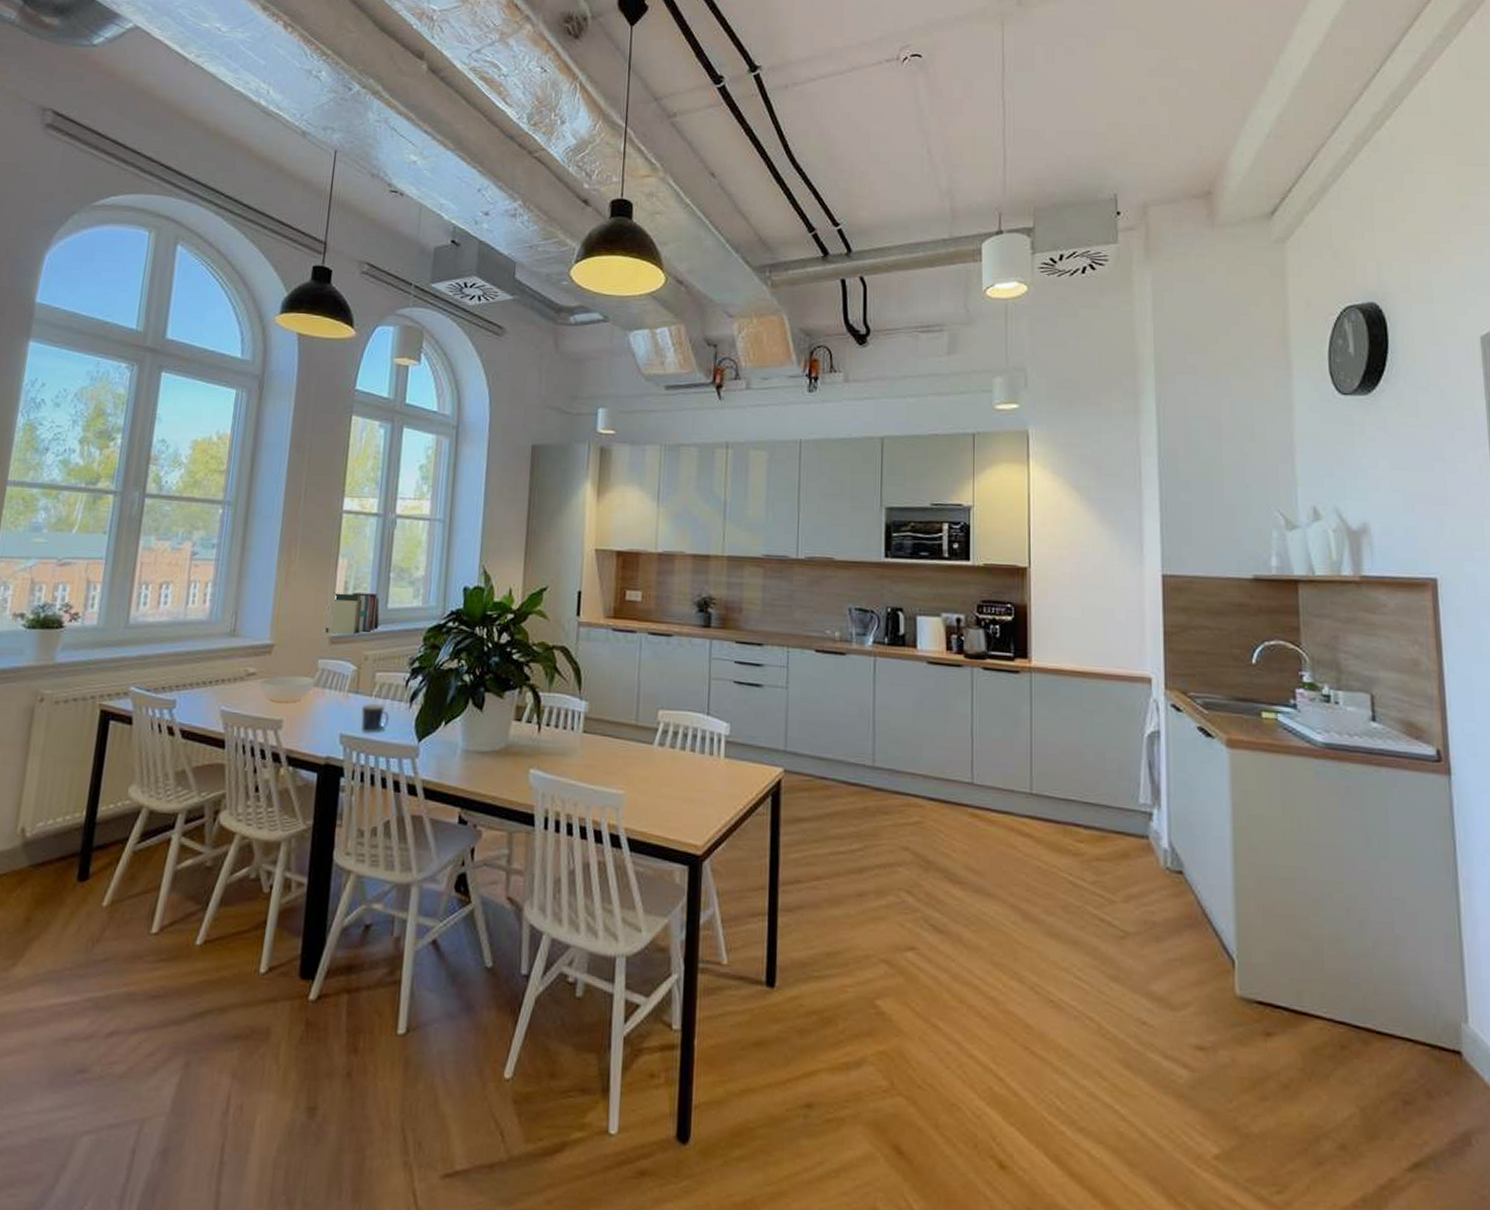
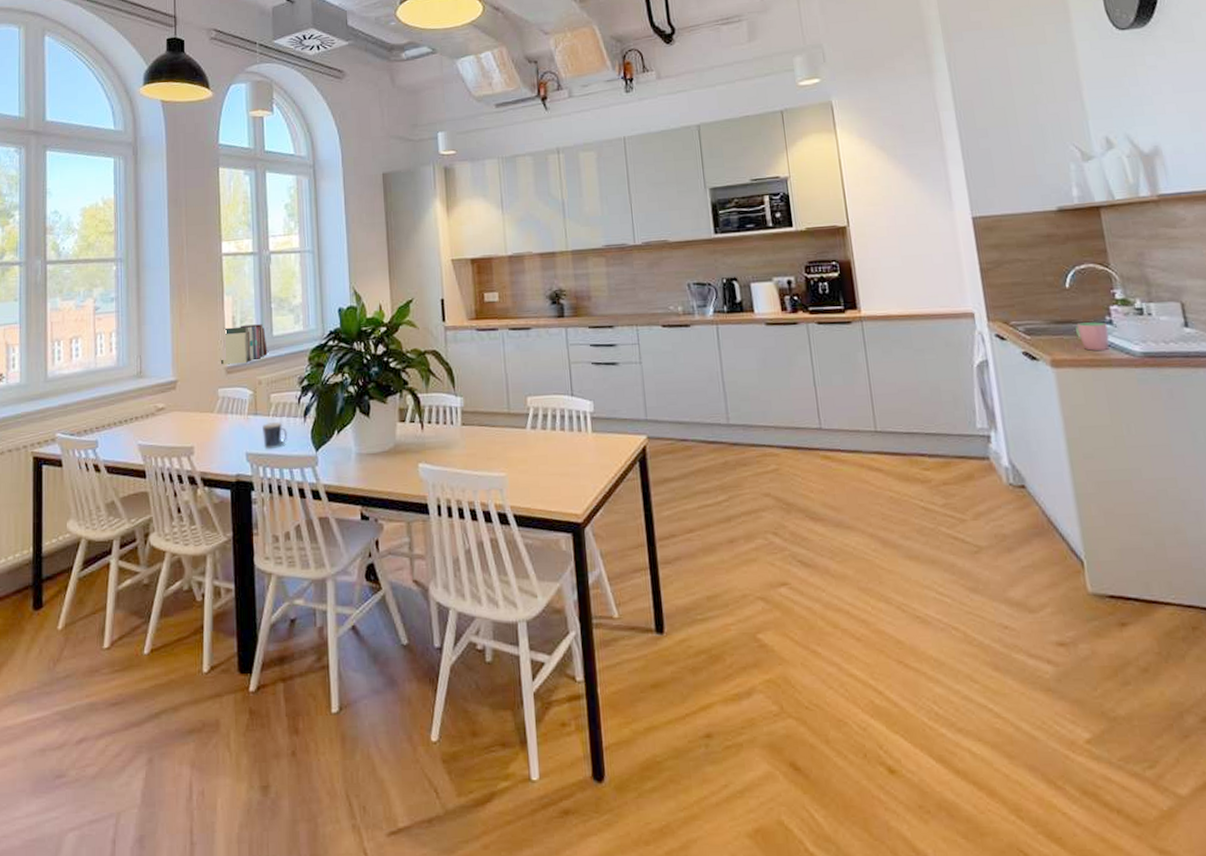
bowl: present [260,676,316,703] -> none [170,406,219,432]
kettle: present [962,625,994,662] -> none [794,285,825,318]
cup: none [1257,703,1291,736] -> present [1076,322,1110,351]

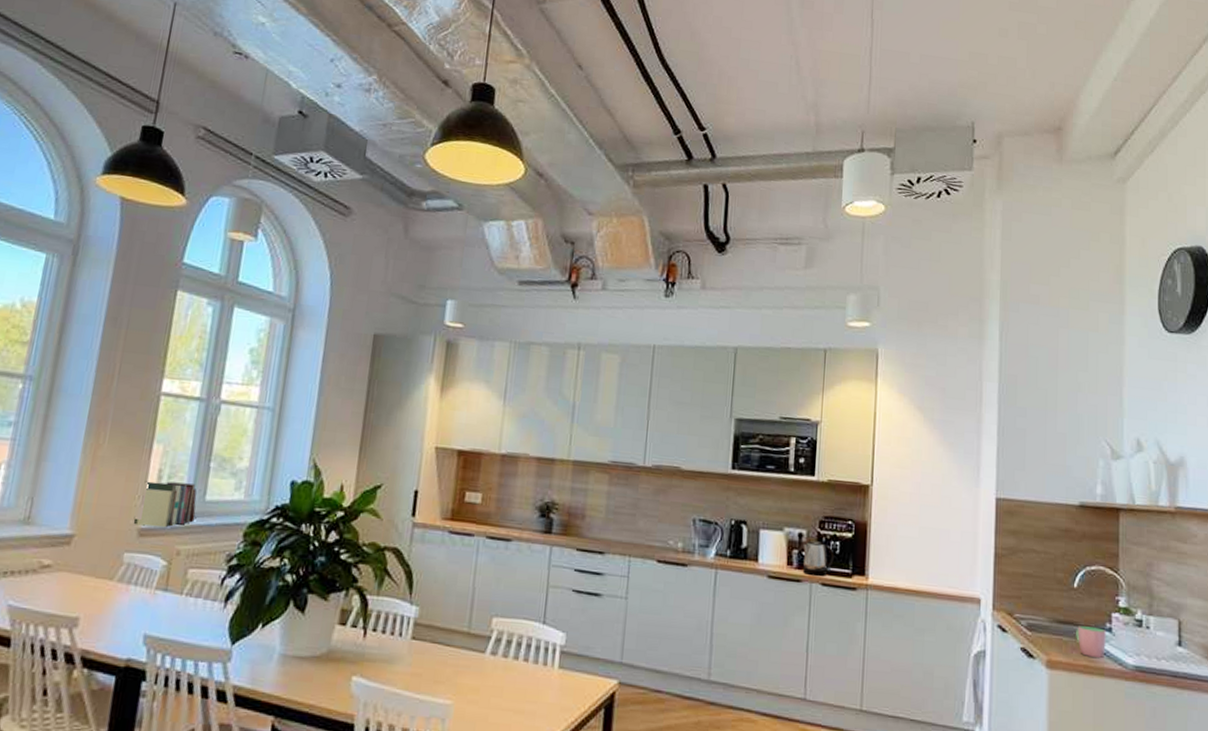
mug: present [262,422,288,450] -> none [167,602,202,636]
kettle: none [794,285,825,318] -> present [802,540,834,578]

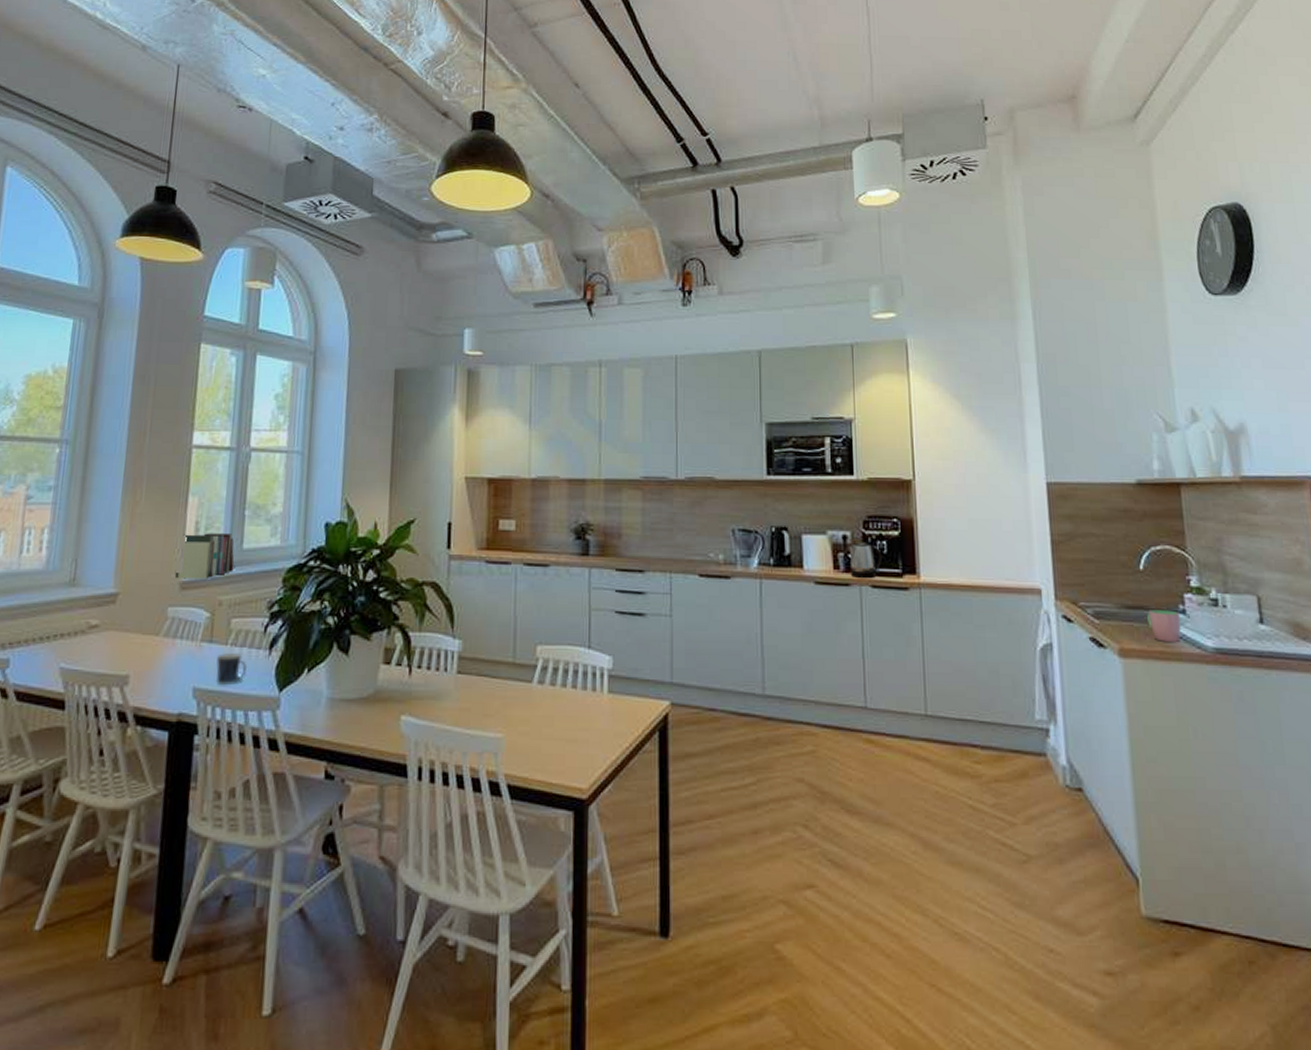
mug: none [167,602,202,636] -> present [215,653,248,686]

